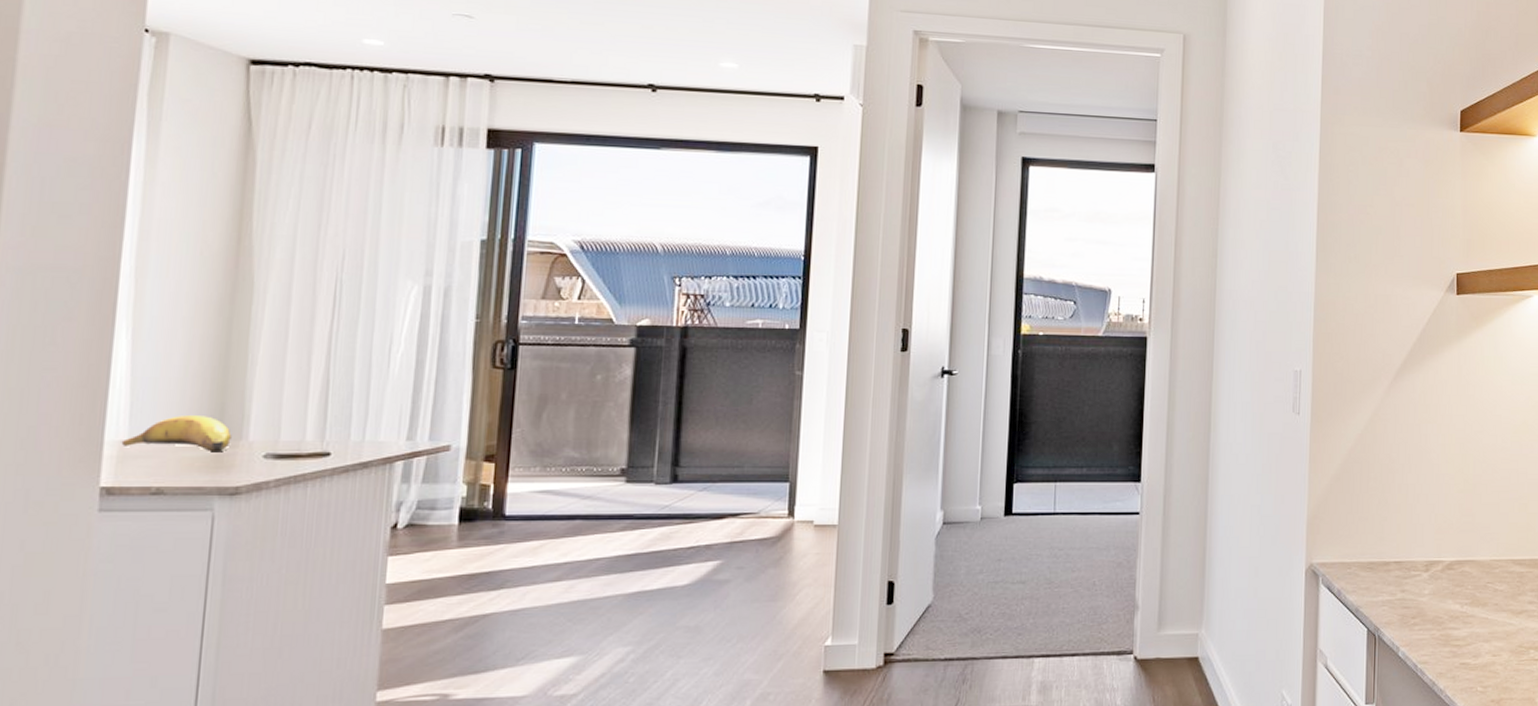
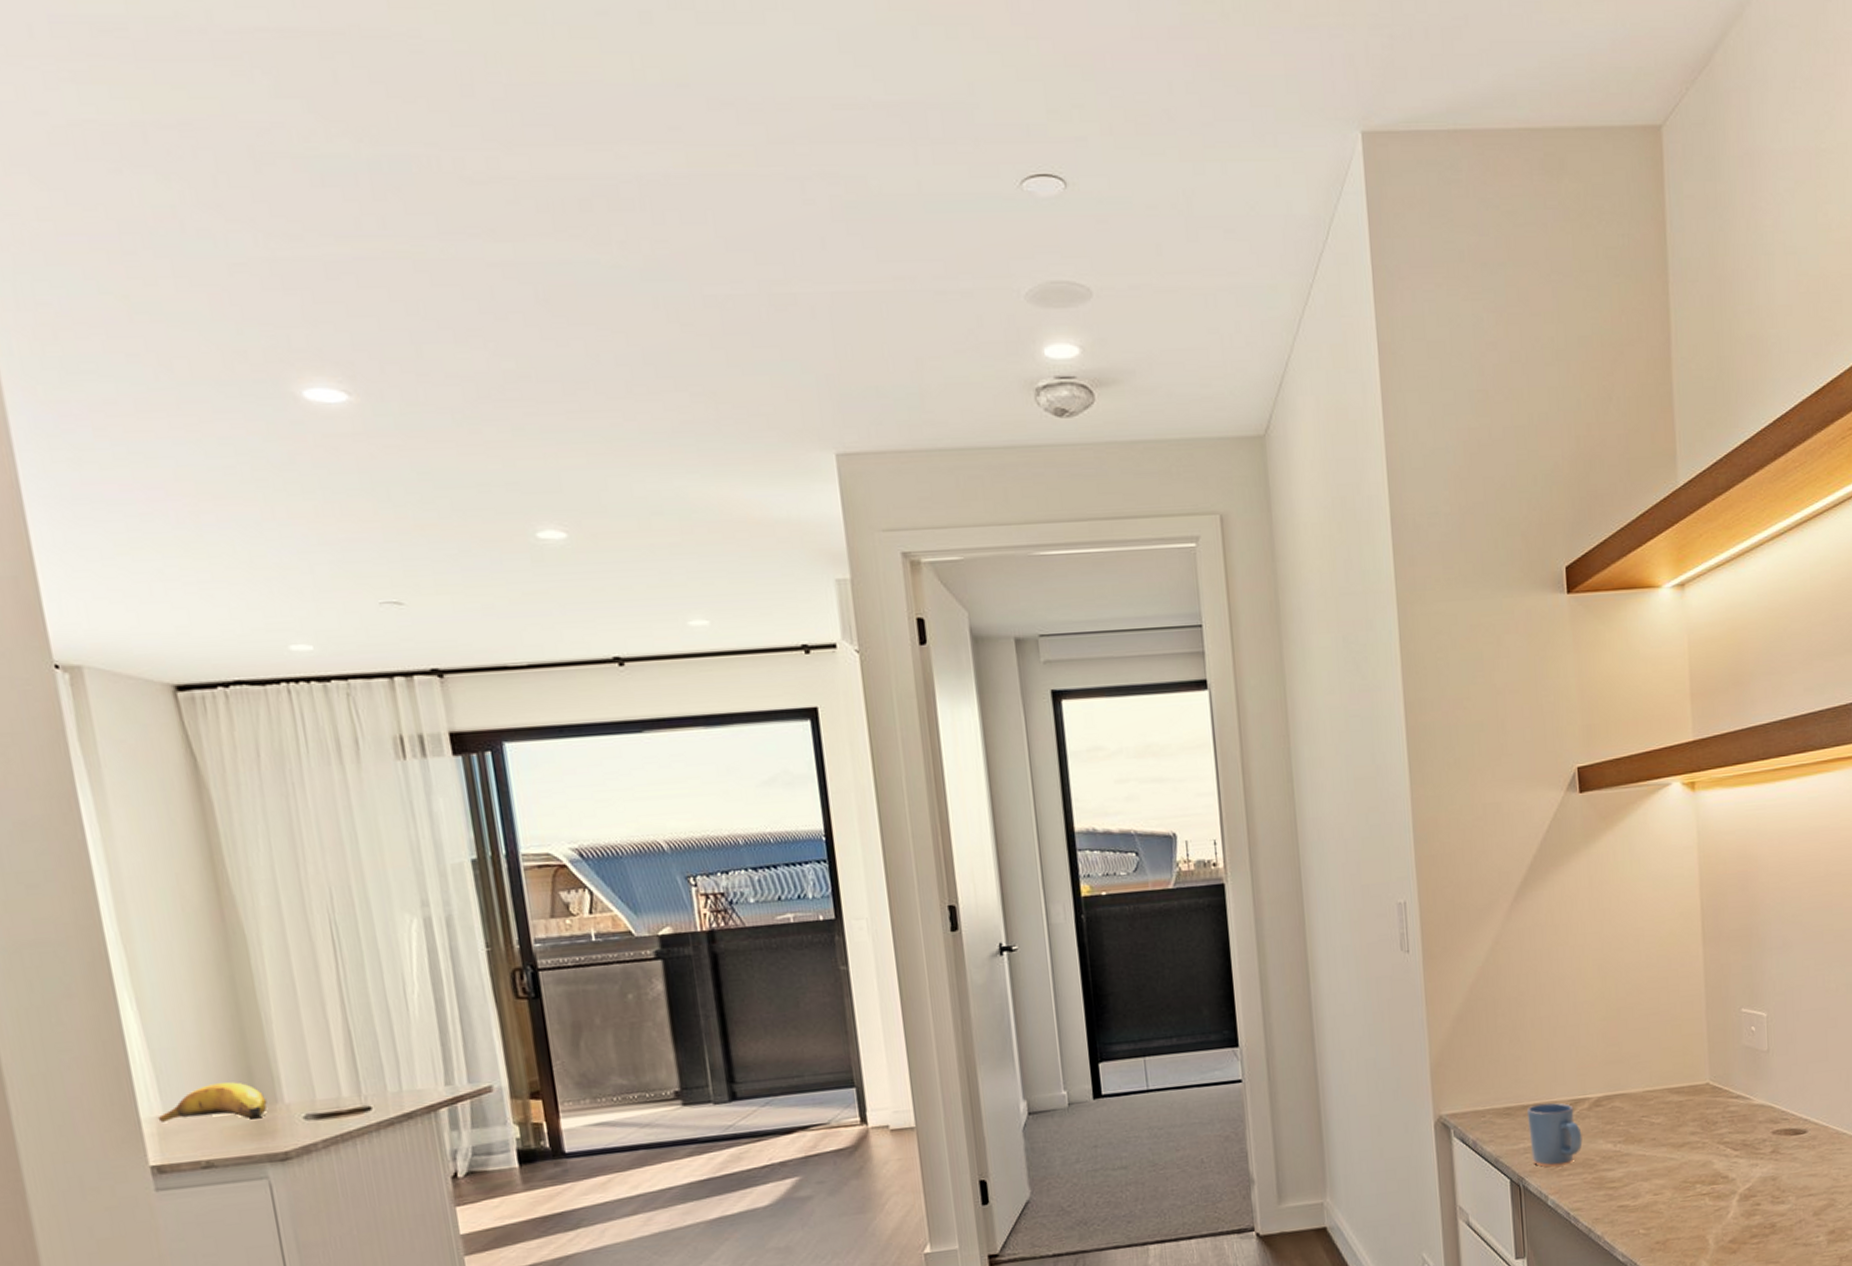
mug: none [1387,561,1434,621] -> present [1526,1102,1583,1167]

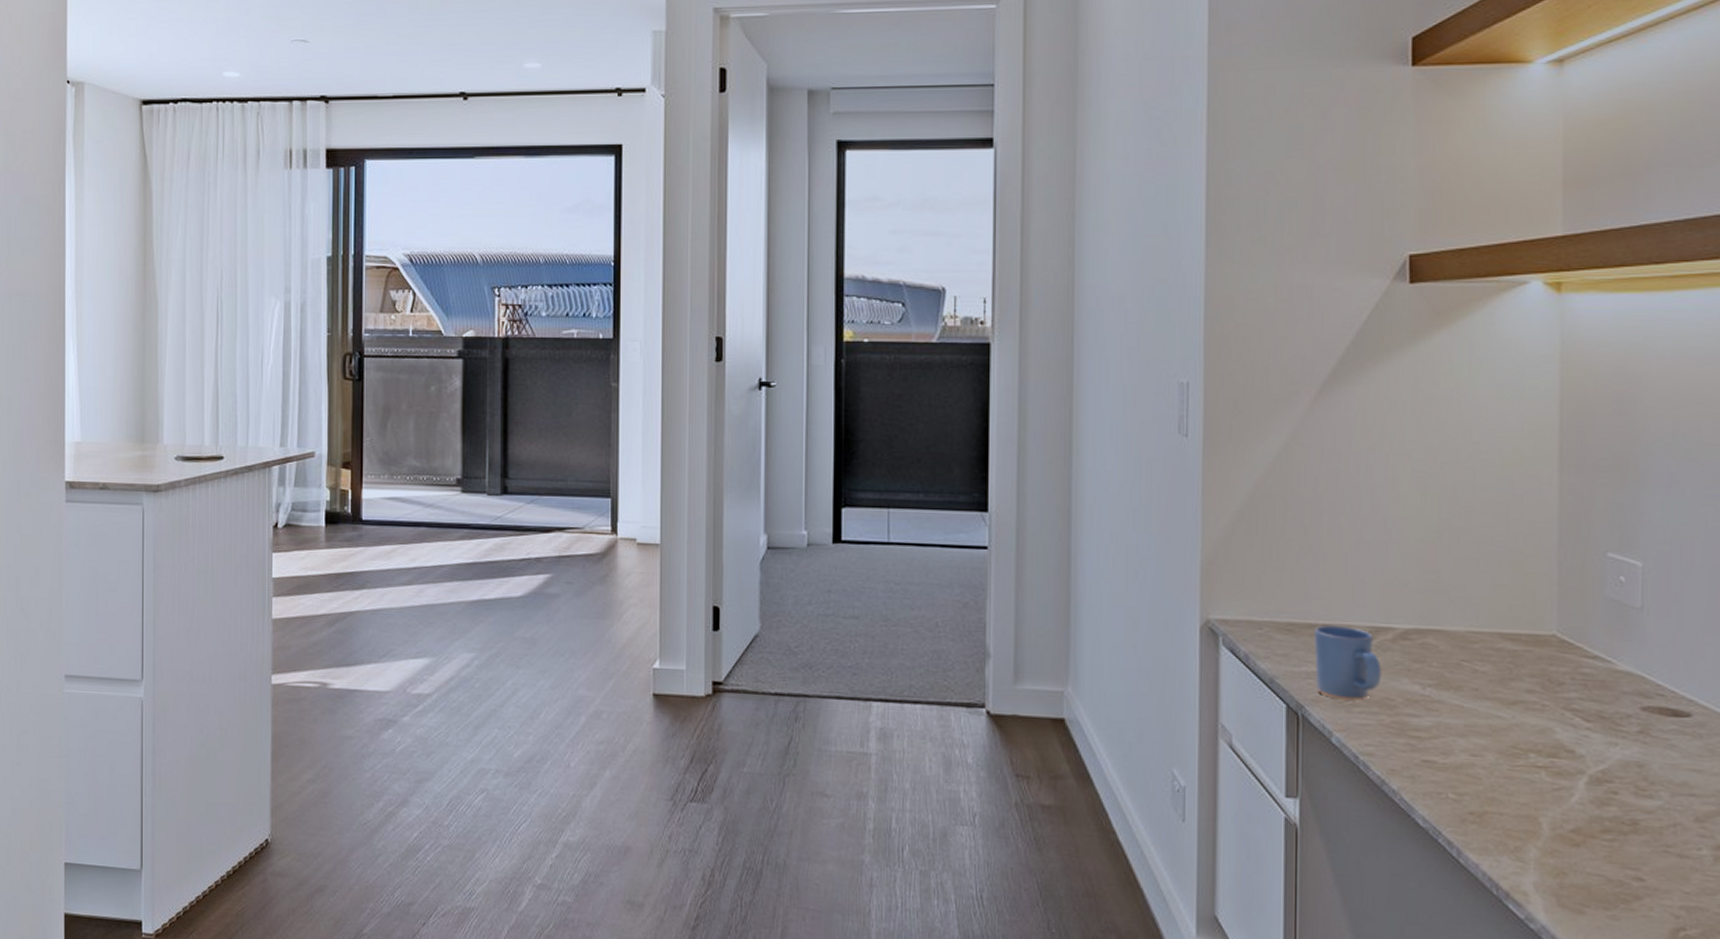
fruit: present [157,1082,267,1122] -> none [76,421,151,454]

